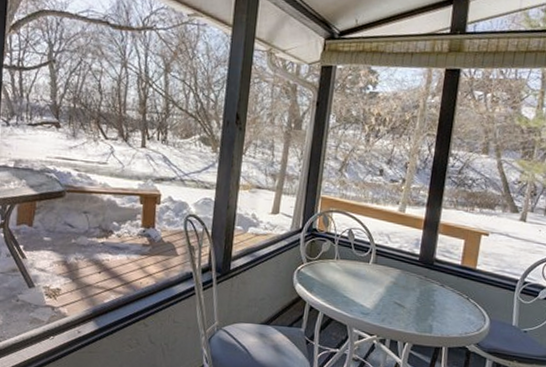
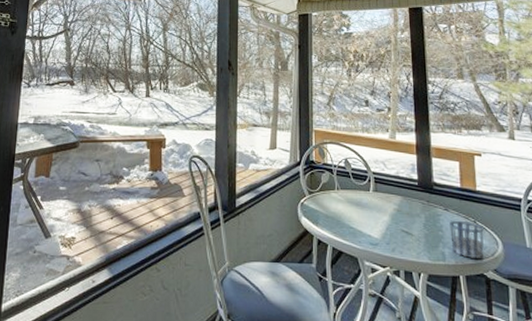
cup: none [440,295,475,333] -> present [449,220,485,260]

